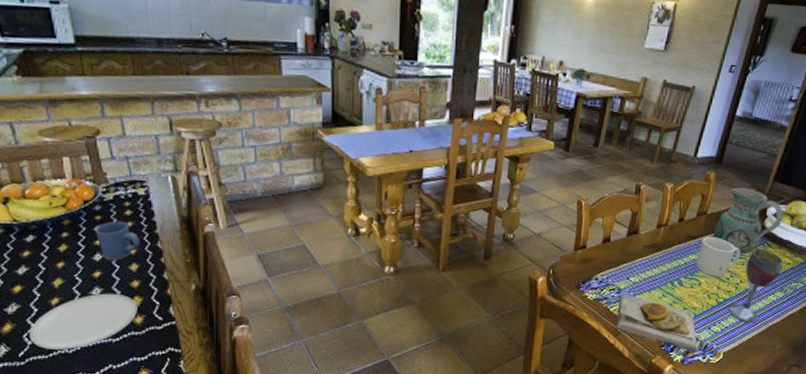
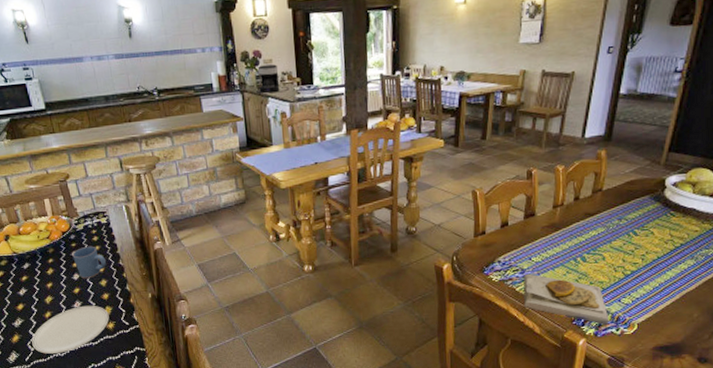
coffee maker: none [350,30,389,65] -> present [256,64,290,94]
mug: present [695,236,741,277] -> none [596,211,643,251]
ceramic pitcher: present [712,188,784,252] -> none [610,161,684,224]
cup: present [728,248,783,323] -> none [637,219,689,293]

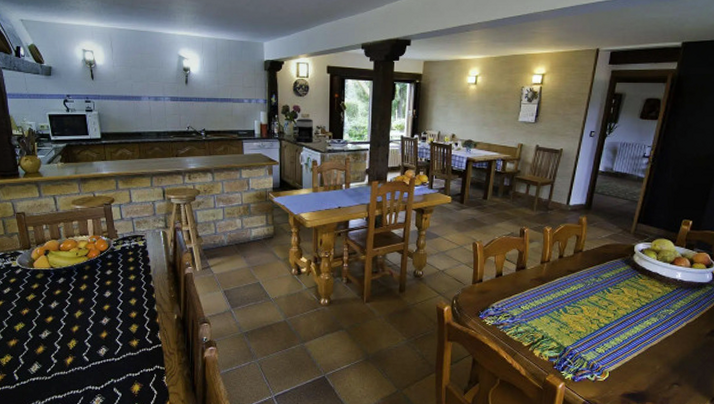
plate: present [32,305,109,355] -> none [56,322,134,368]
mug: present [72,246,107,279] -> none [107,266,139,297]
bread: present [524,273,609,326] -> none [513,320,585,372]

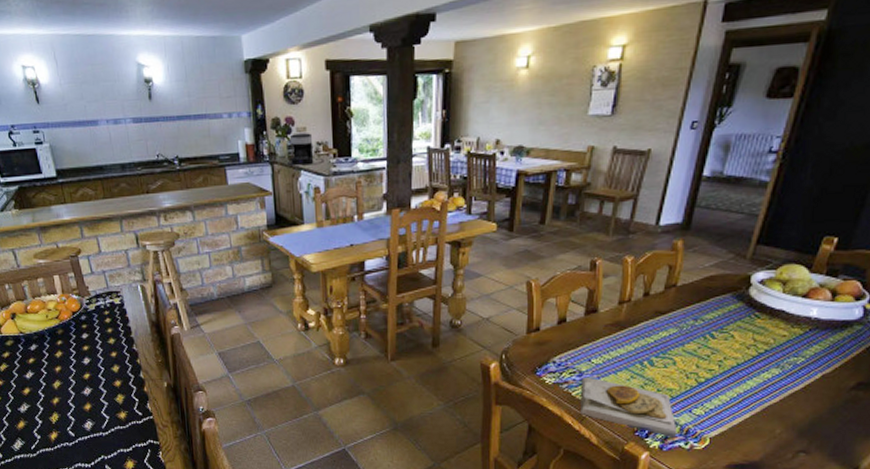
bread: none [513,320,585,372] -> present [581,376,678,439]

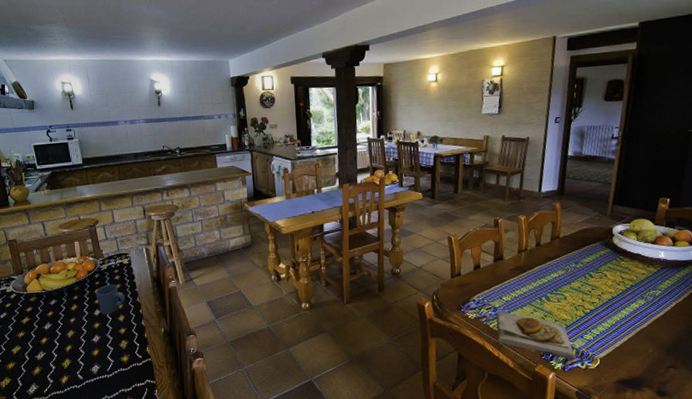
mug: none [83,328,120,364] -> present [95,284,126,315]
coffee maker: present [288,133,325,166] -> none [263,129,291,153]

